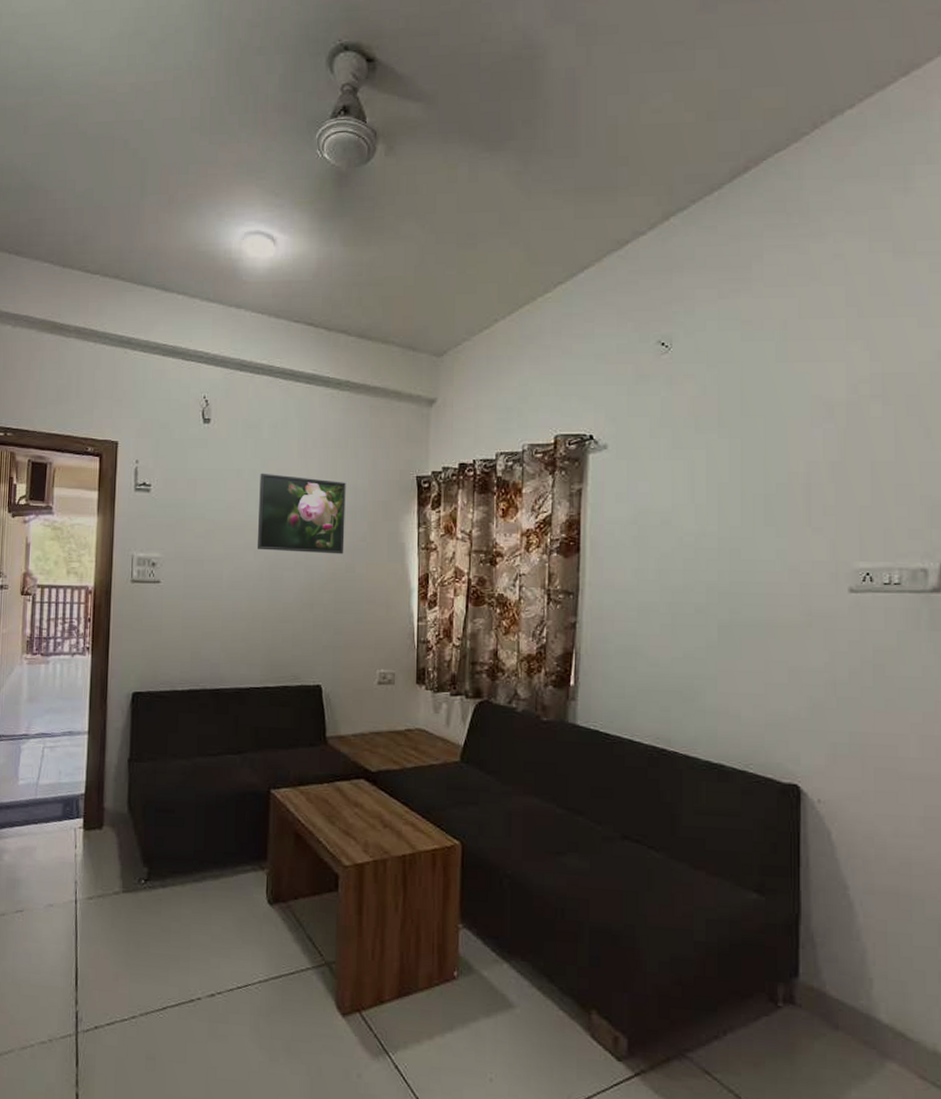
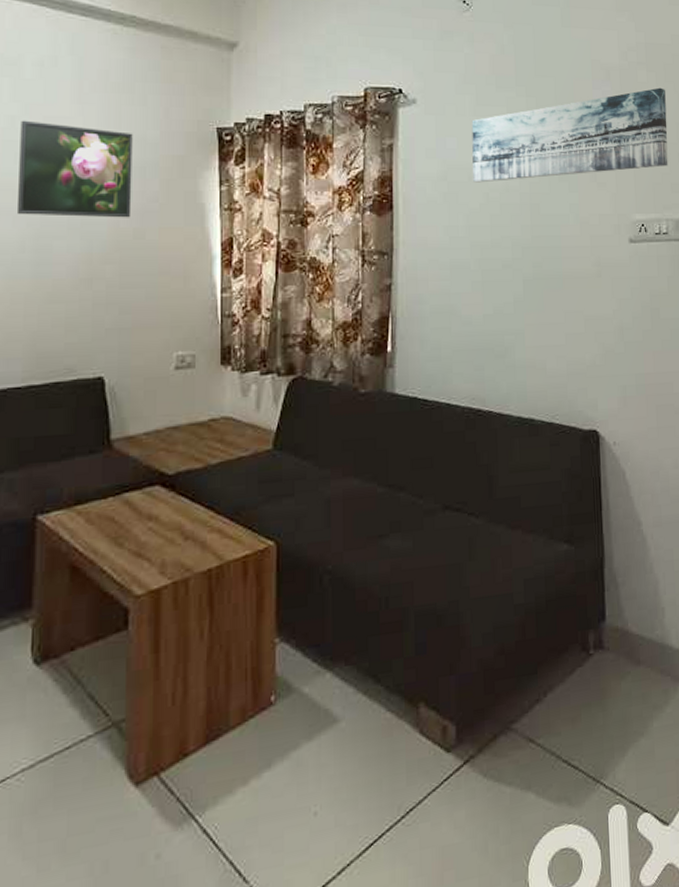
wall art: none [665,422,907,527] -> present [471,87,668,183]

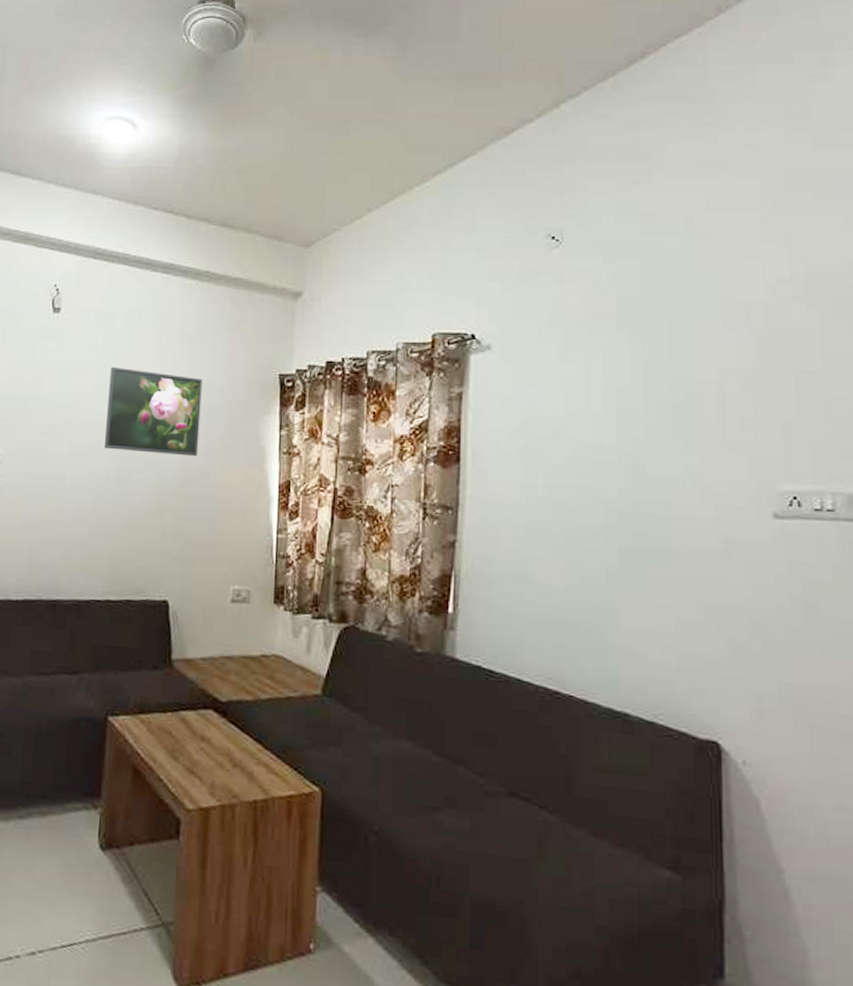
wall art: present [471,87,668,183] -> none [556,327,838,438]

